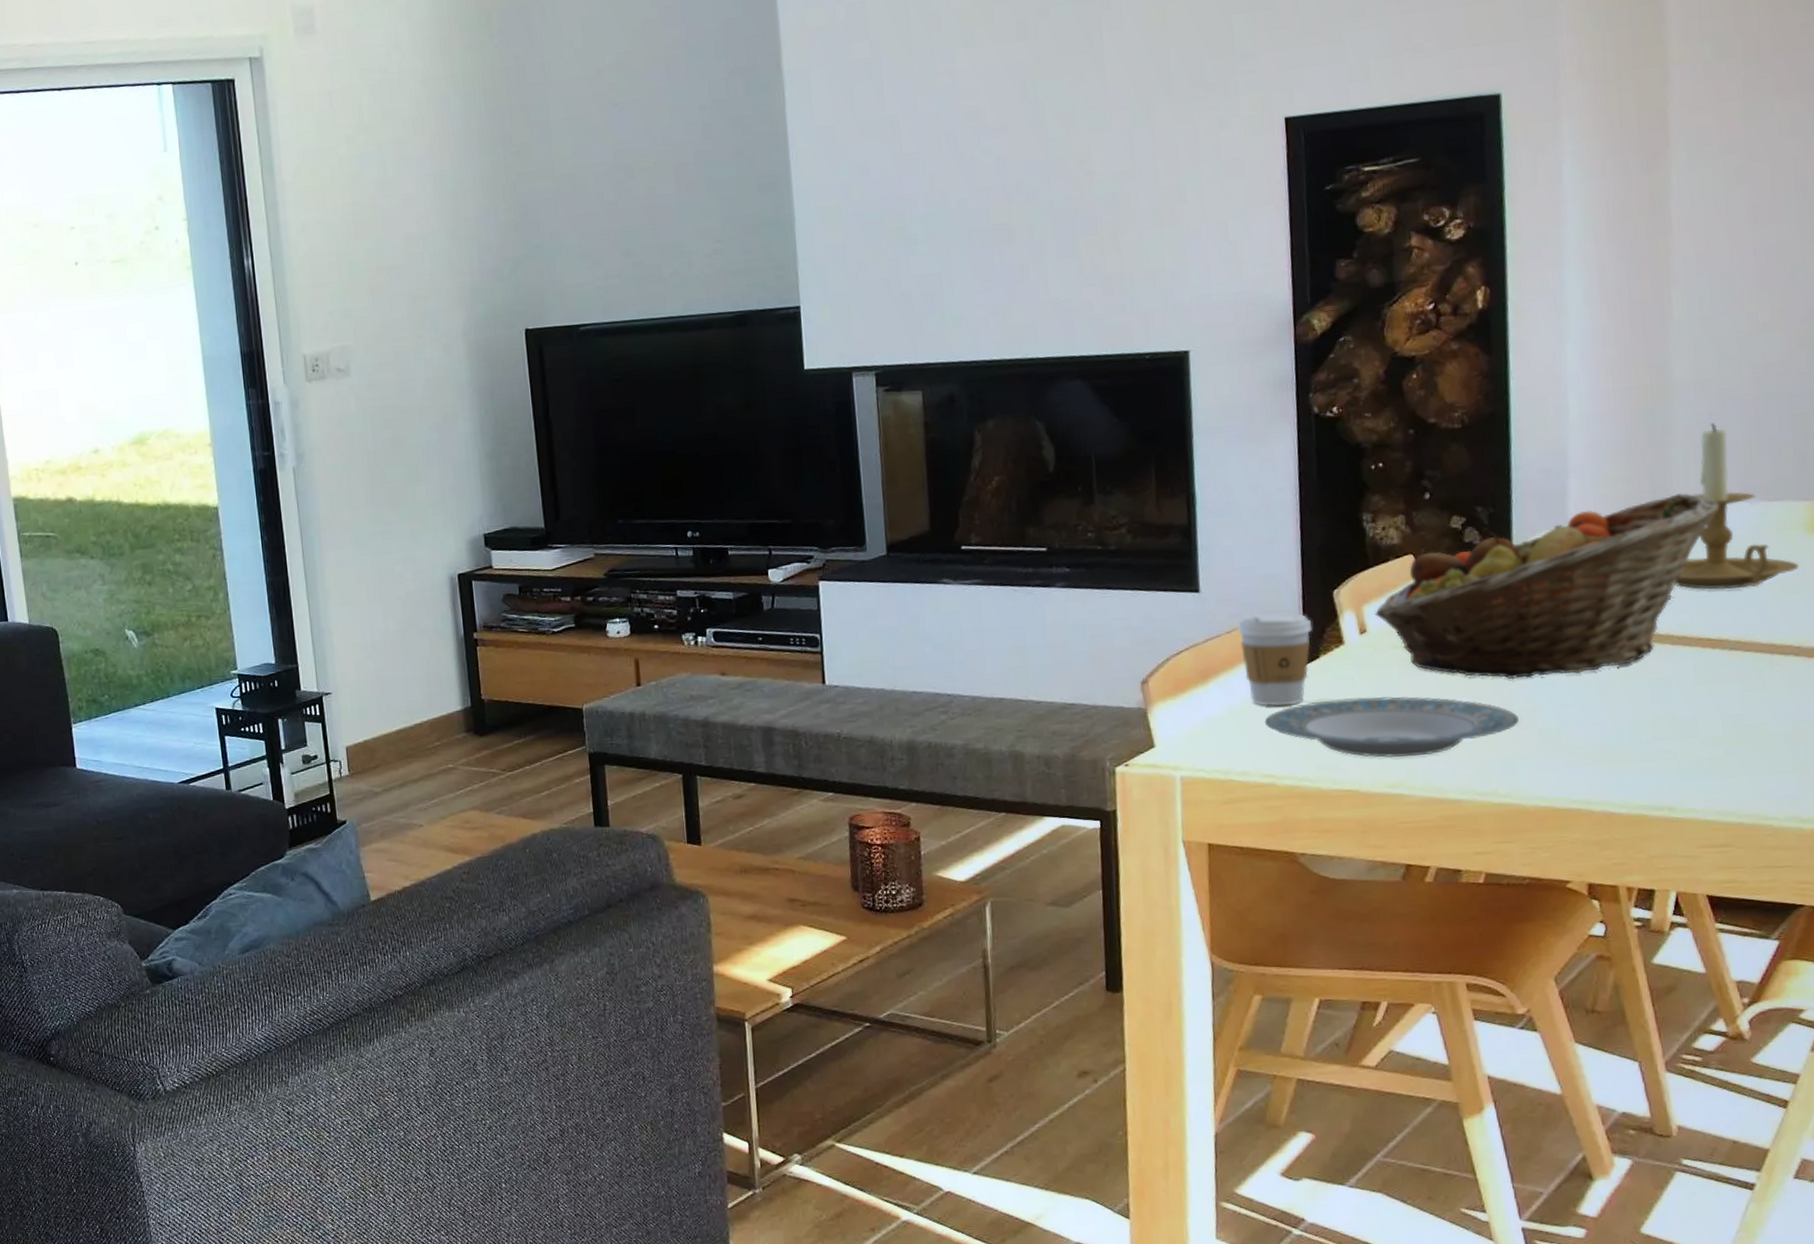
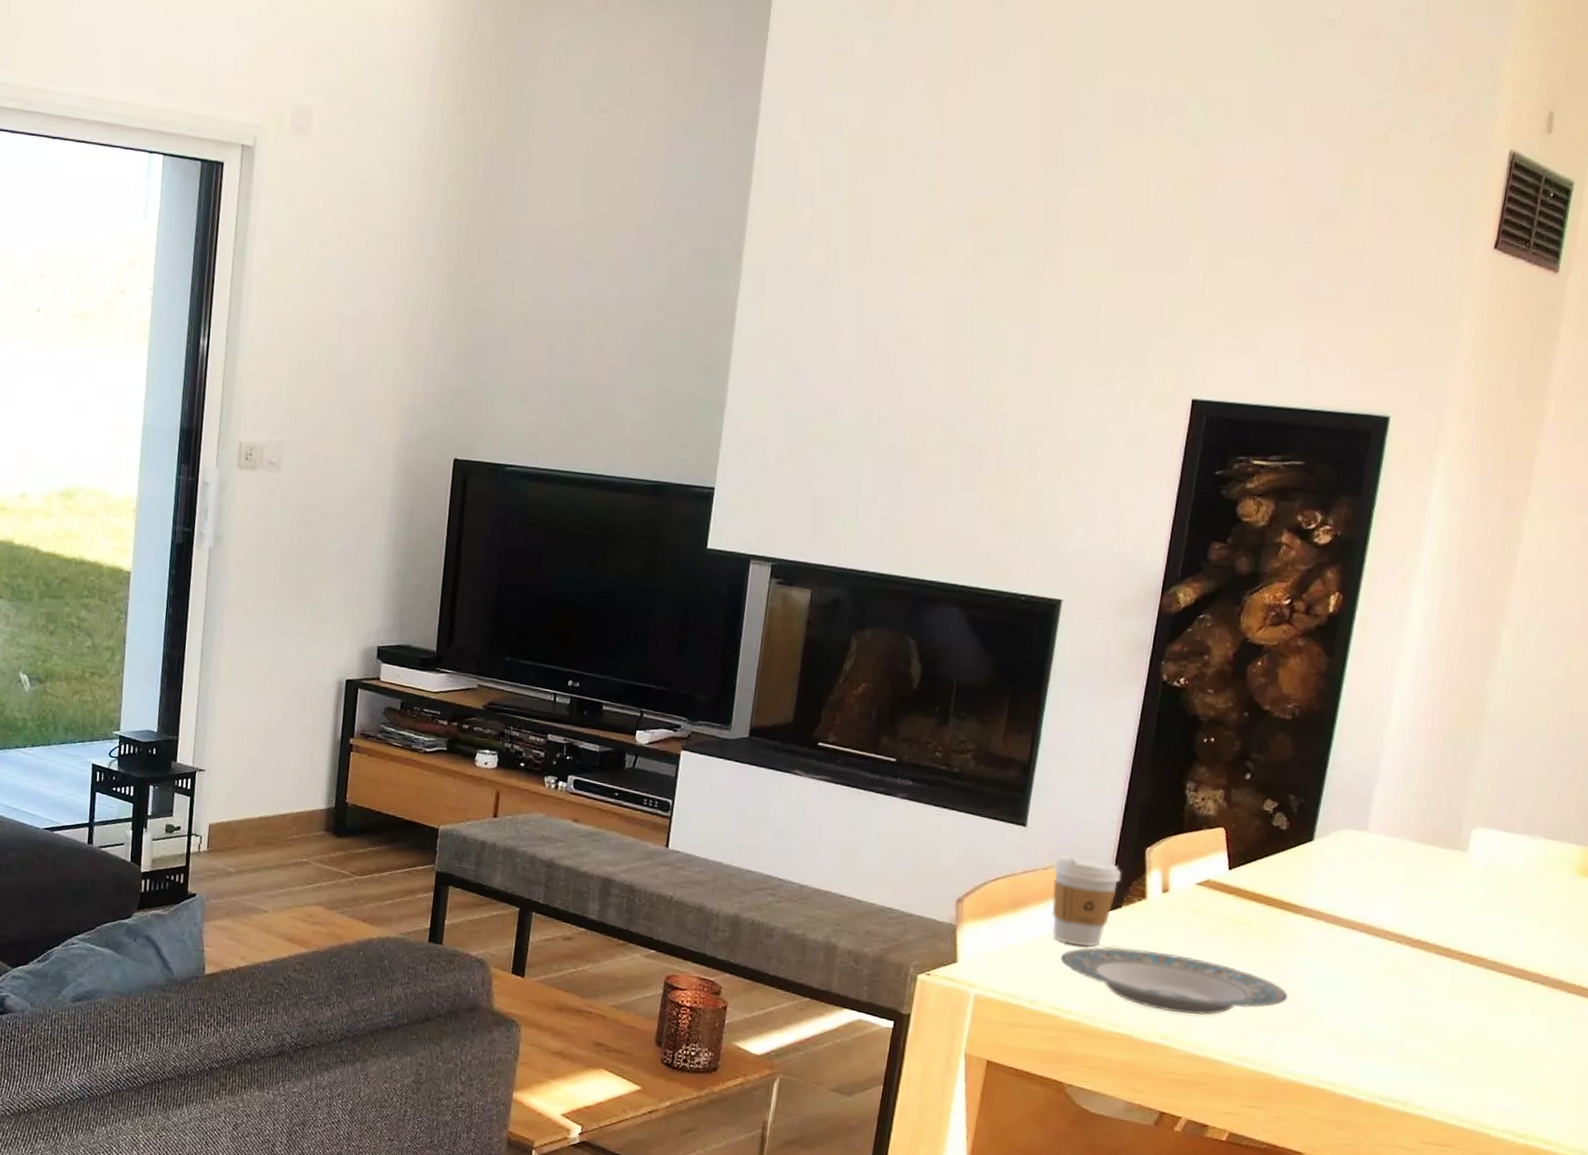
fruit basket: present [1375,493,1720,680] -> none [1179,815,1505,966]
candle holder: present [1675,422,1800,590] -> none [1450,757,1563,915]

